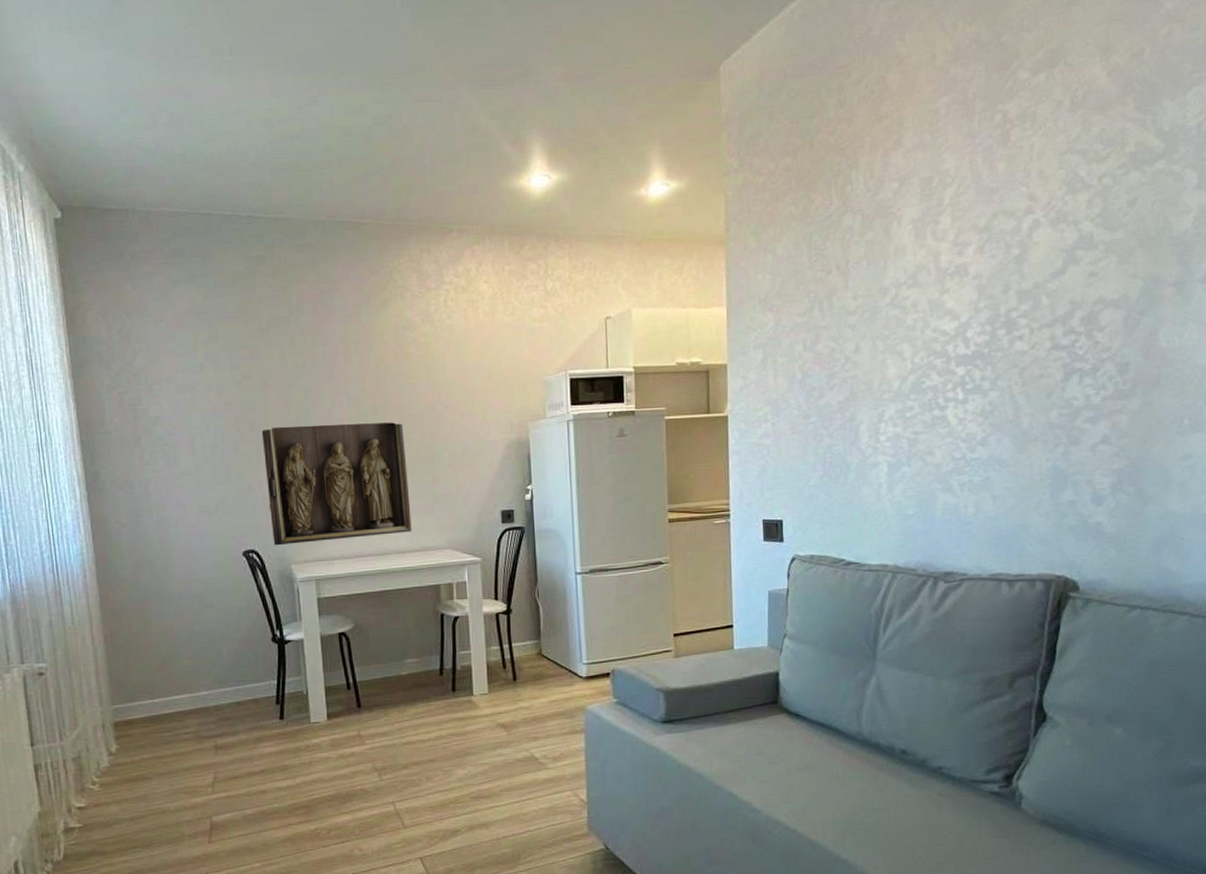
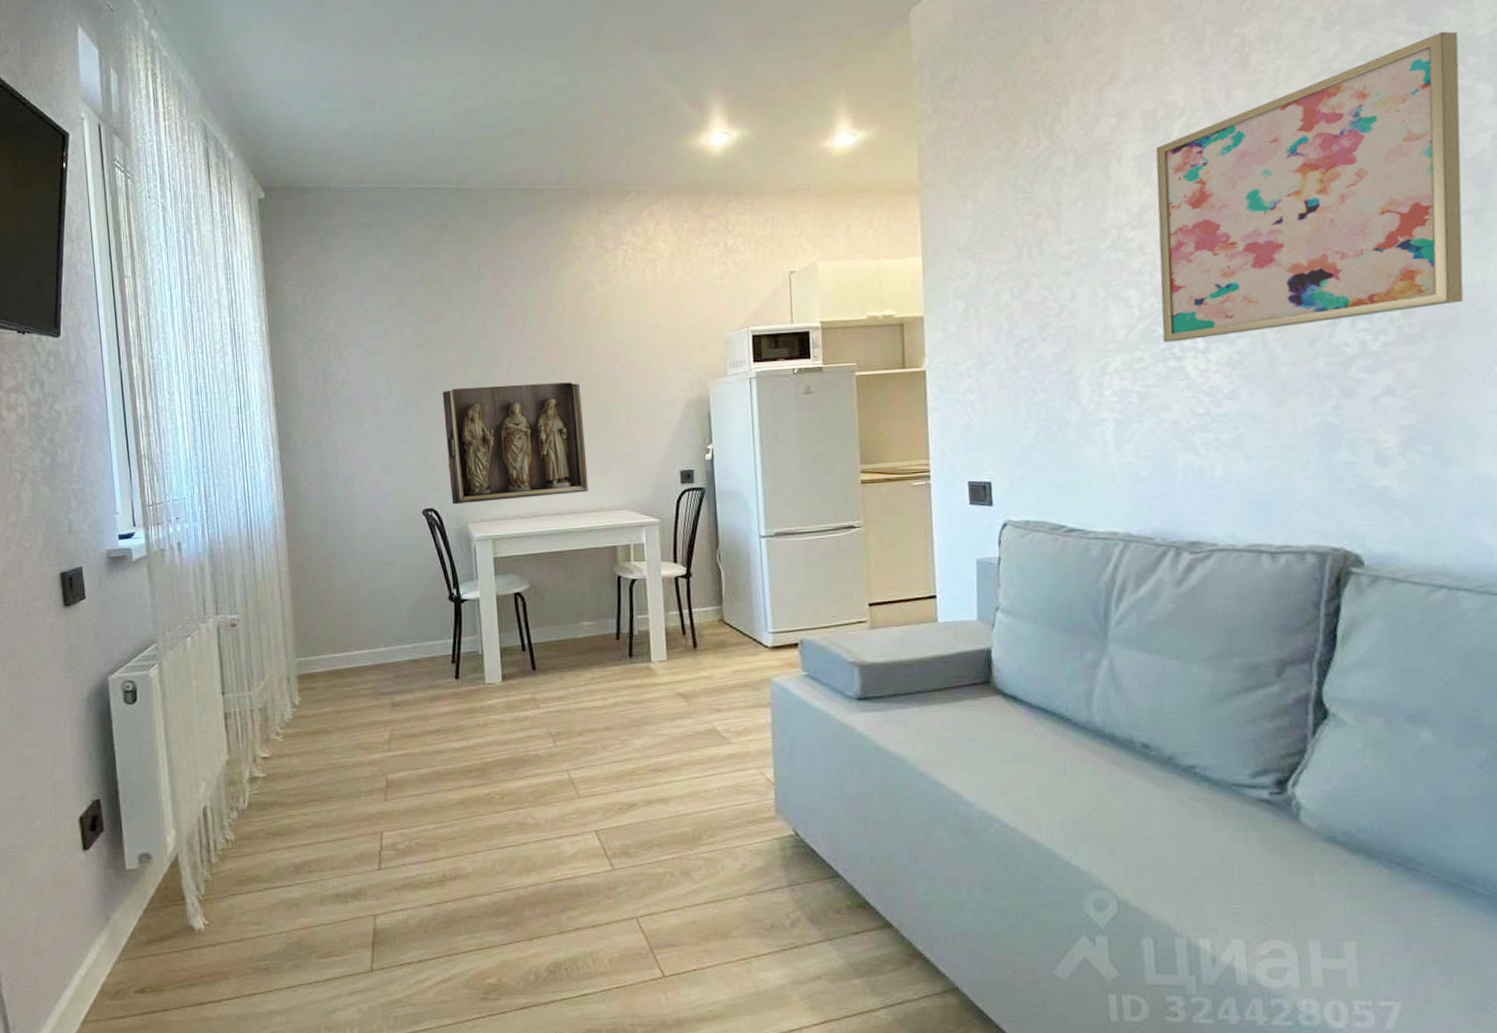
wall art: none [929,121,1173,393] -> present [1156,31,1464,343]

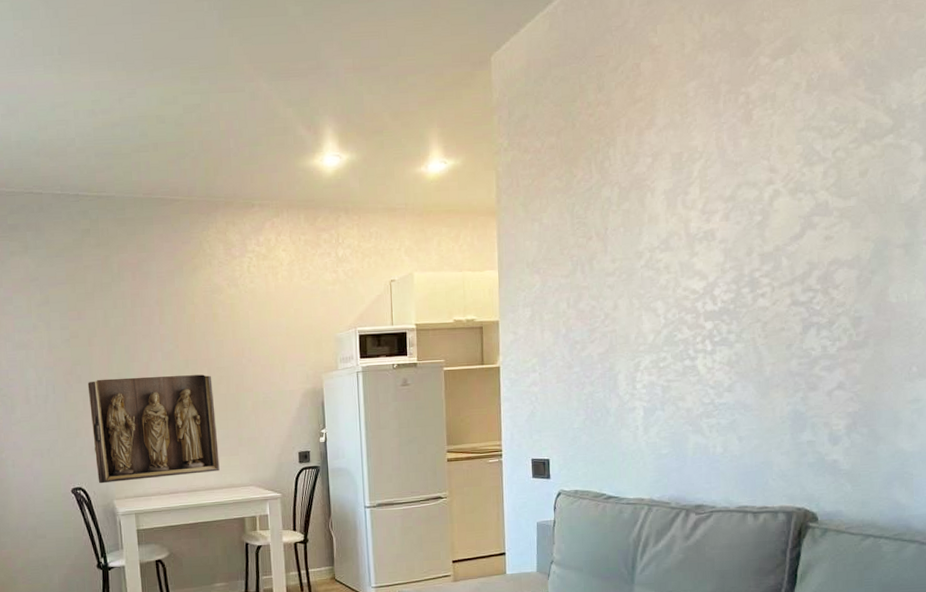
wall art: present [1156,31,1464,343] -> none [680,100,901,345]

